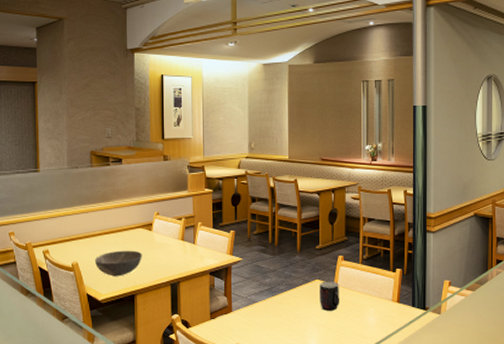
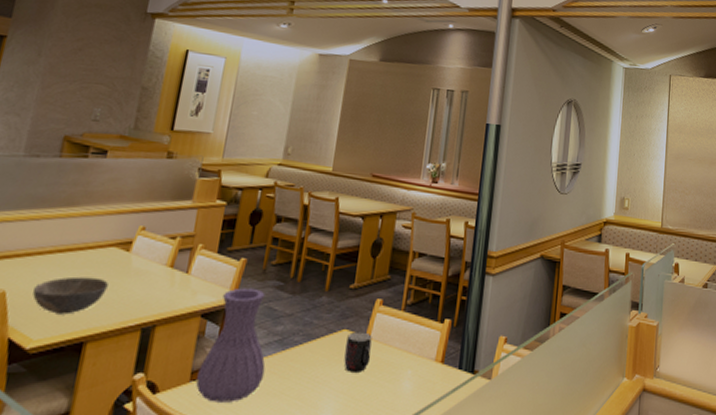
vase: none [215,252,262,333] -> present [196,288,266,402]

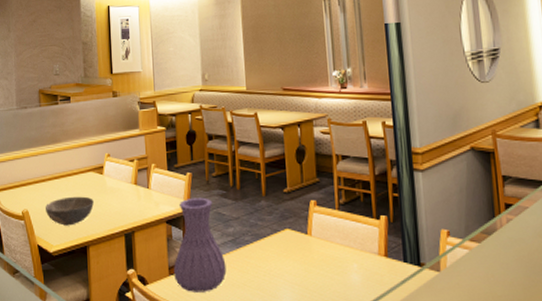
mug: present [344,331,372,372] -> none [290,230,316,266]

